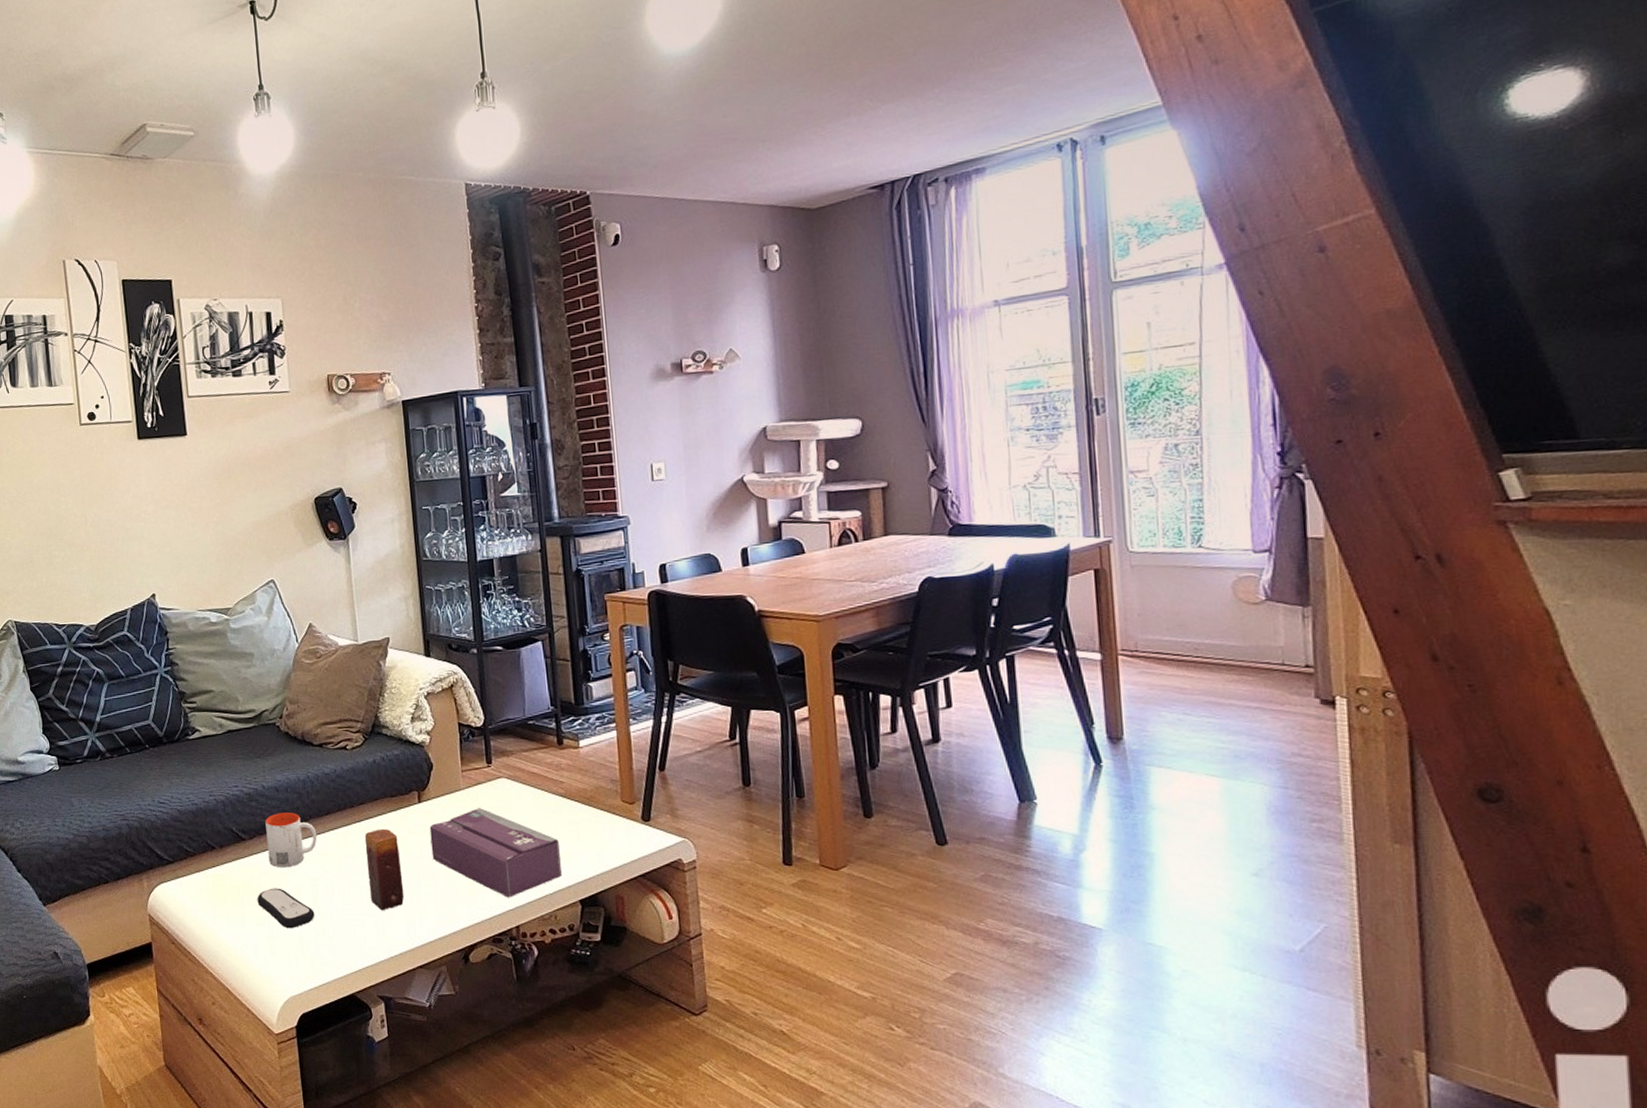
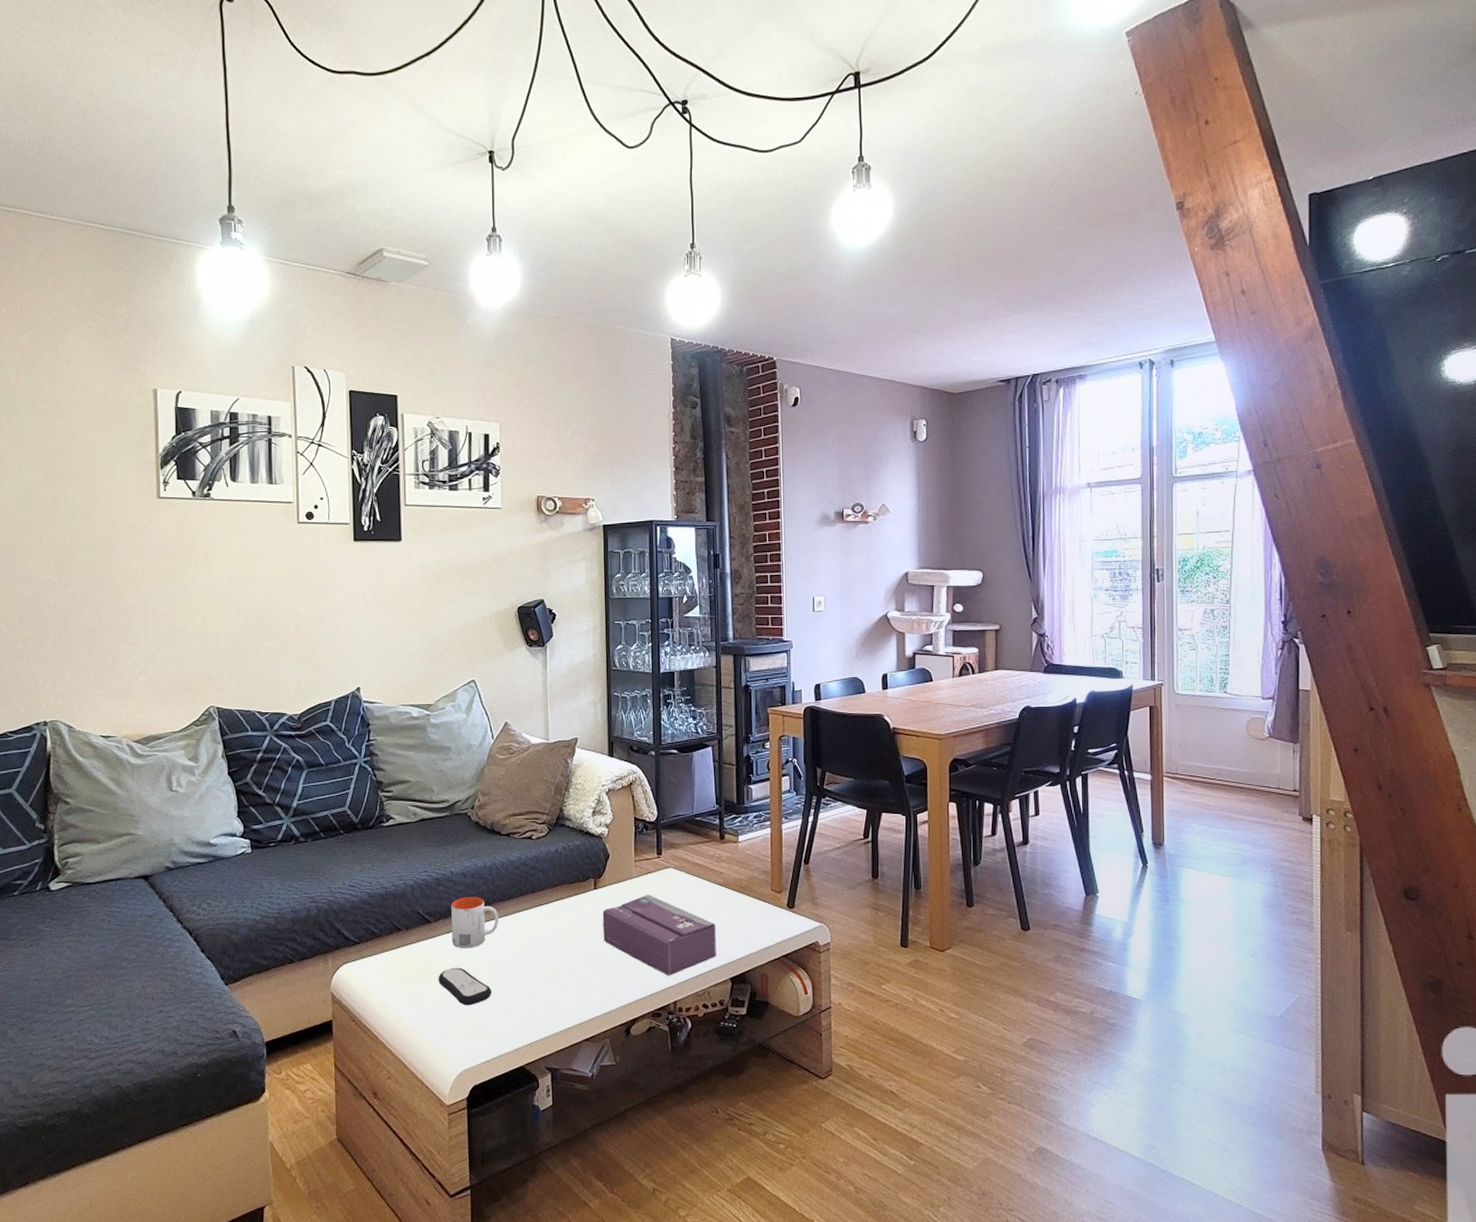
candle: present [364,828,405,910] -> none [543,912,576,988]

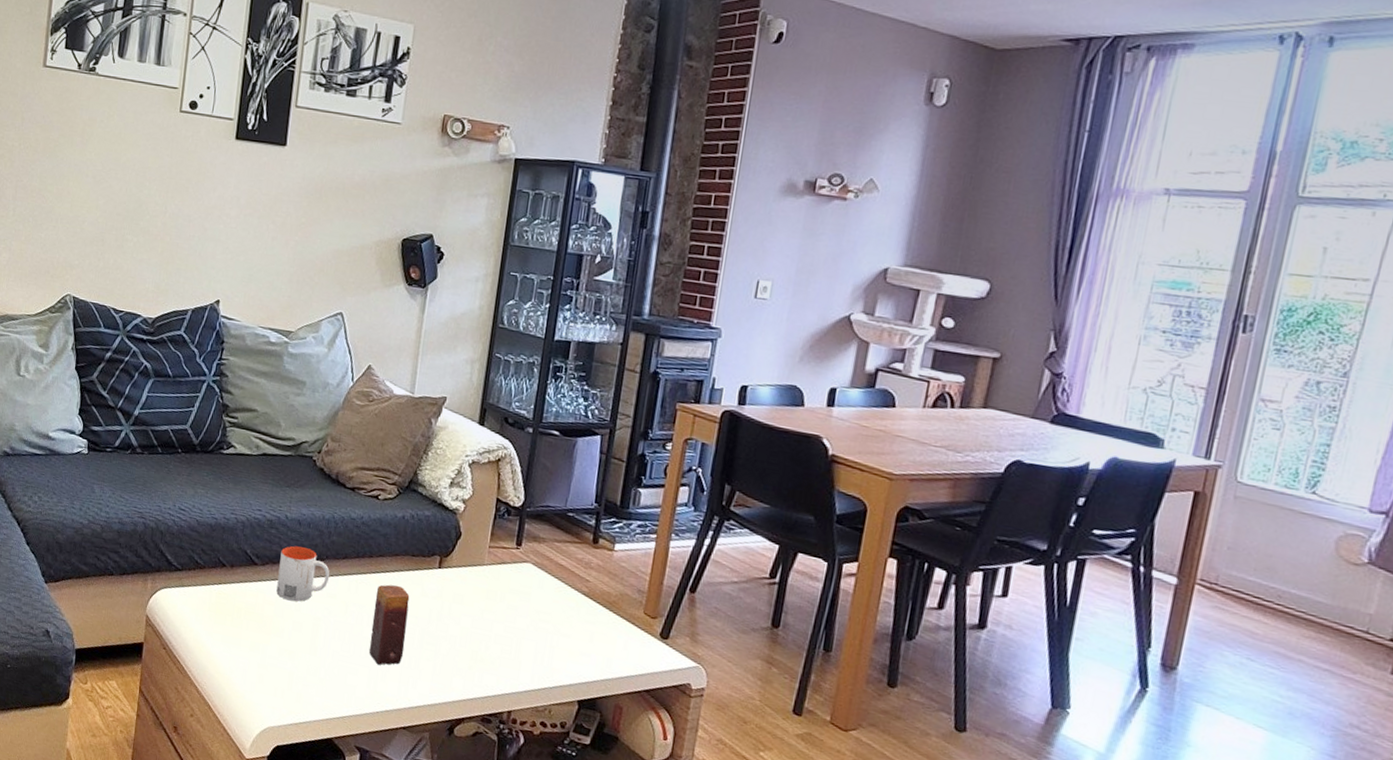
remote control: present [438,967,492,1006] -> none [256,617,311,662]
candle: none [543,912,576,988] -> present [368,584,410,665]
tissue box: present [602,895,716,976] -> none [439,586,571,682]

